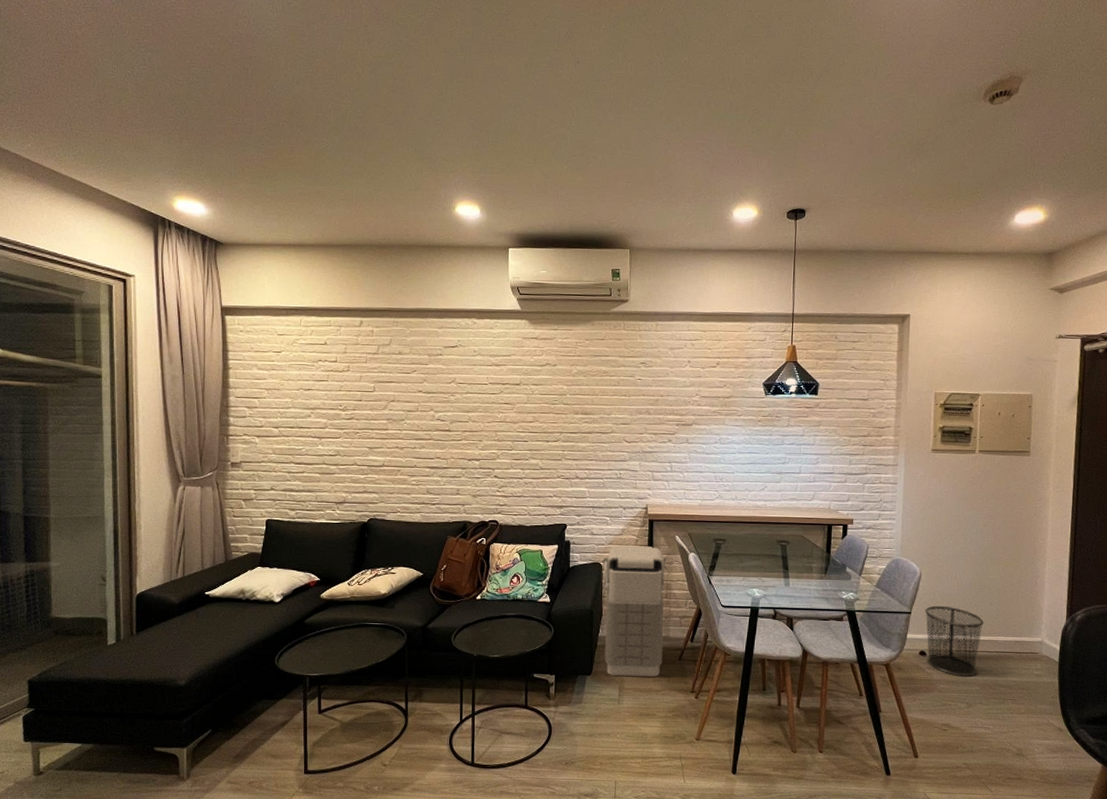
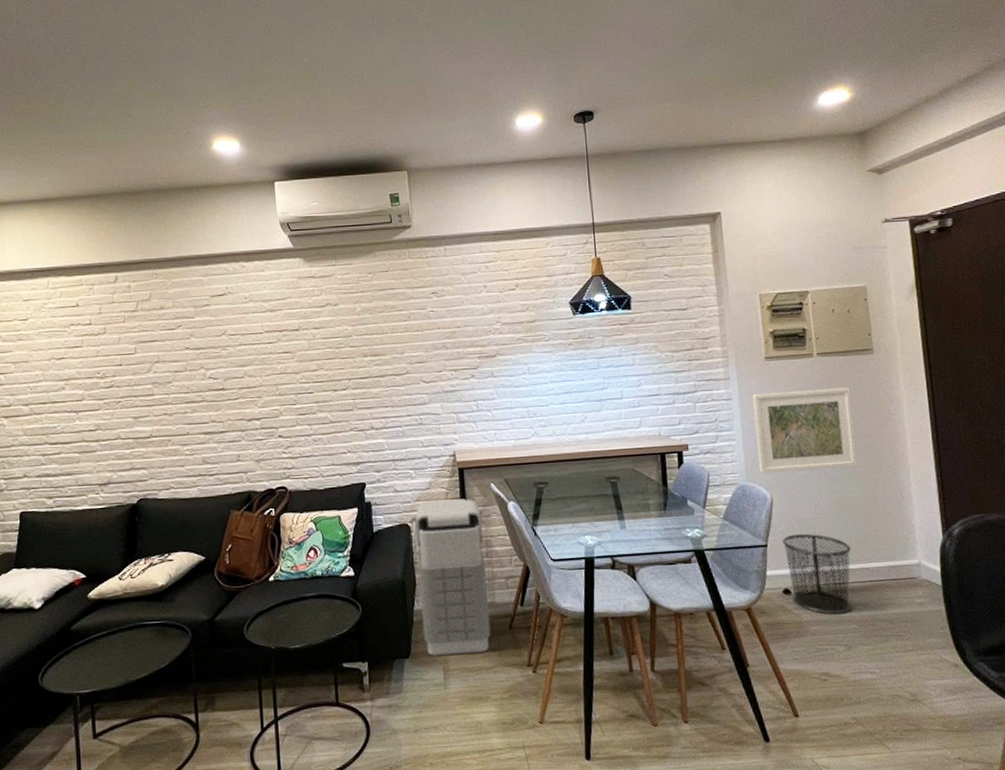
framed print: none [912,481,1005,553] -> present [752,387,857,474]

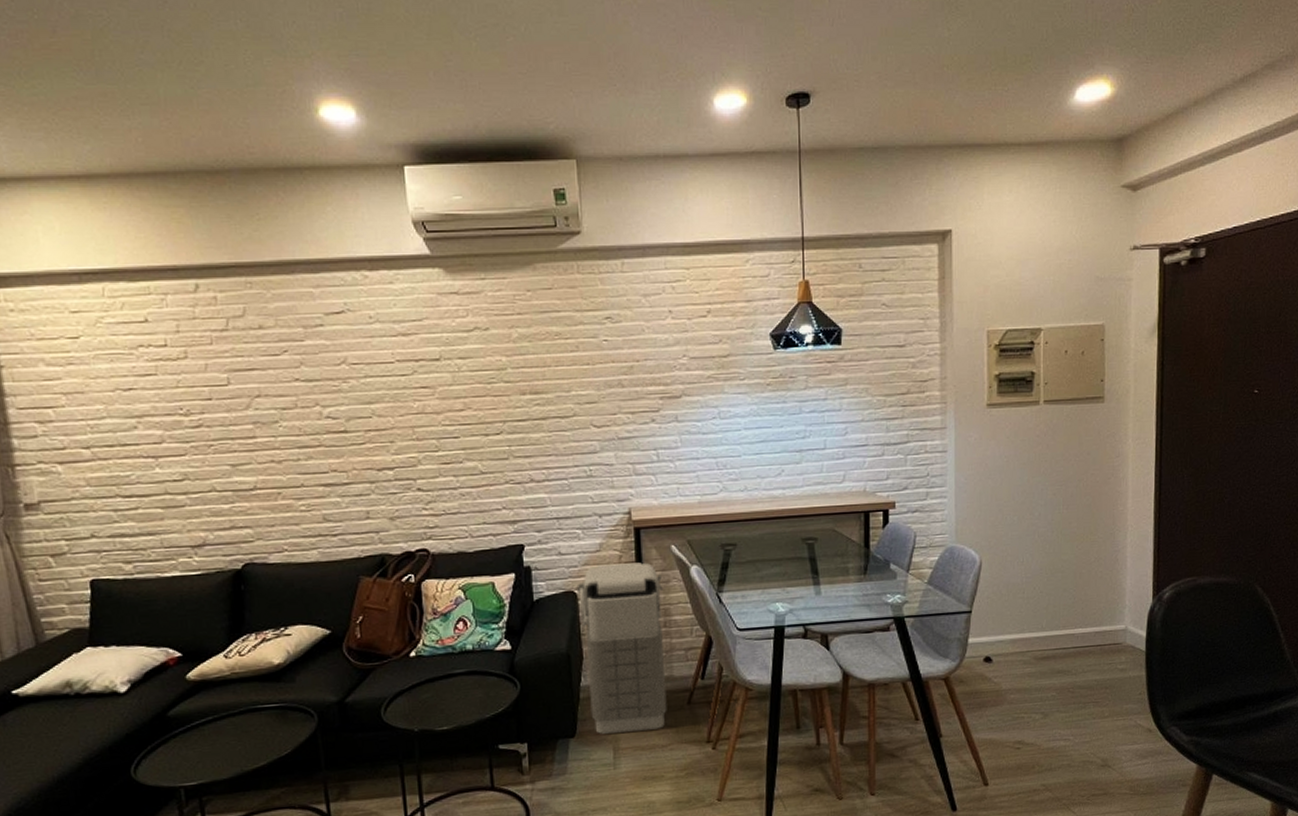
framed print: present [752,387,857,474] -> none [969,440,1076,535]
waste bin: present [783,533,852,615] -> none [988,598,1058,683]

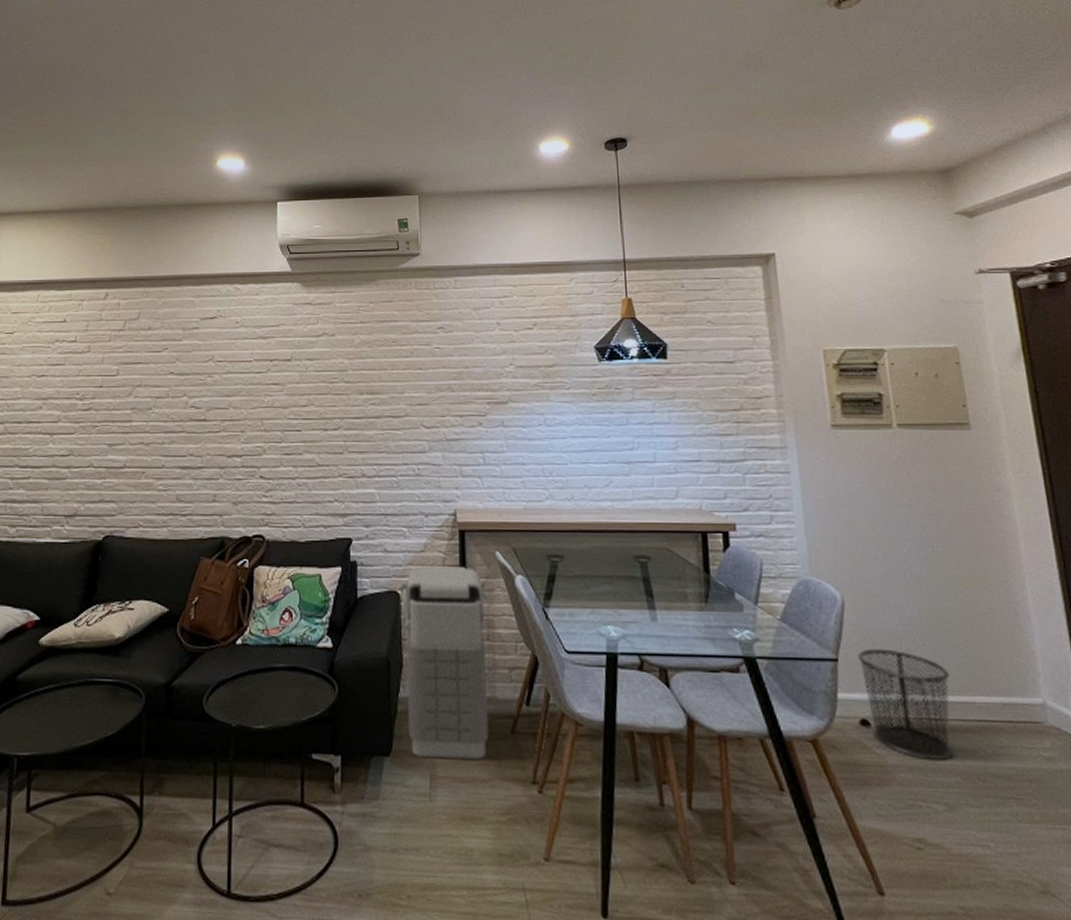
waste bin: none [988,598,1058,683] -> present [858,648,954,761]

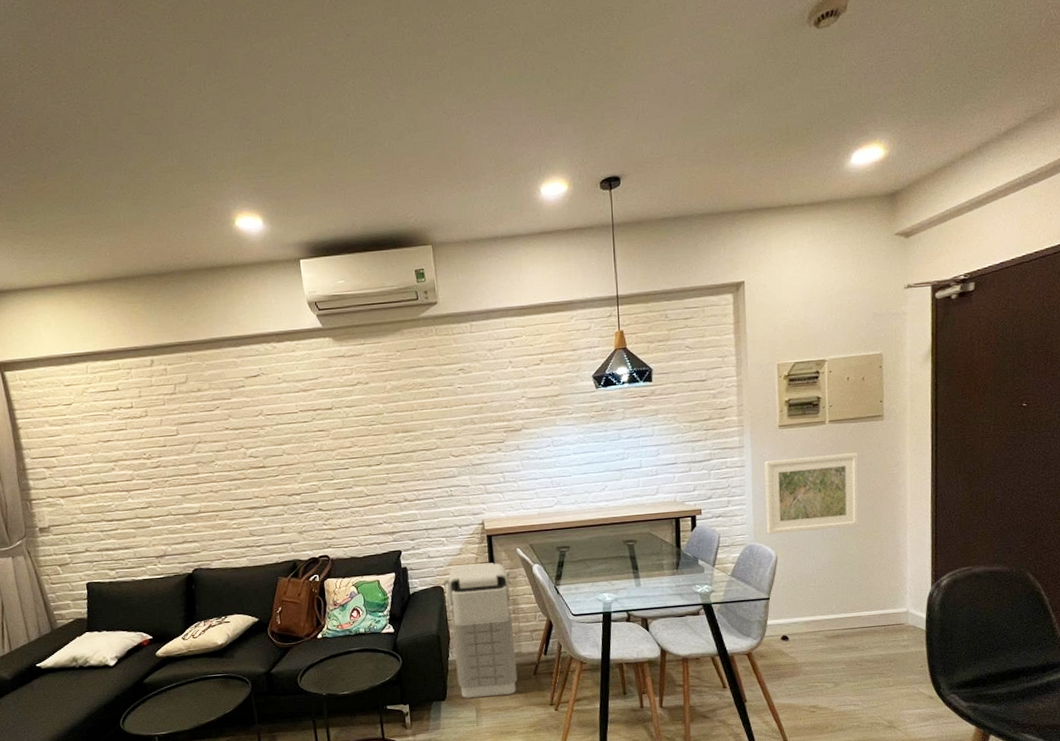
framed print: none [816,468,955,569] -> present [765,452,859,535]
waste bin: present [858,648,954,761] -> none [784,587,846,657]

